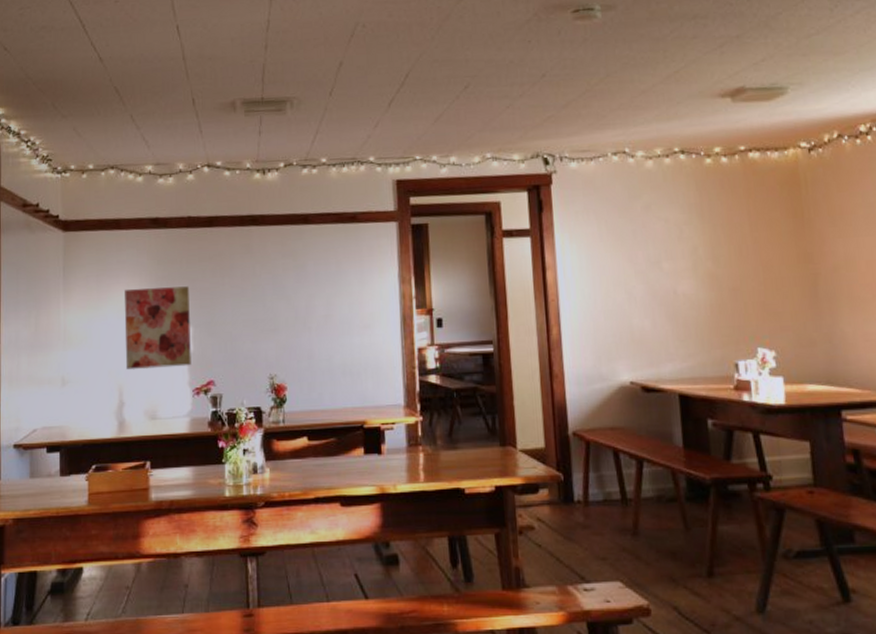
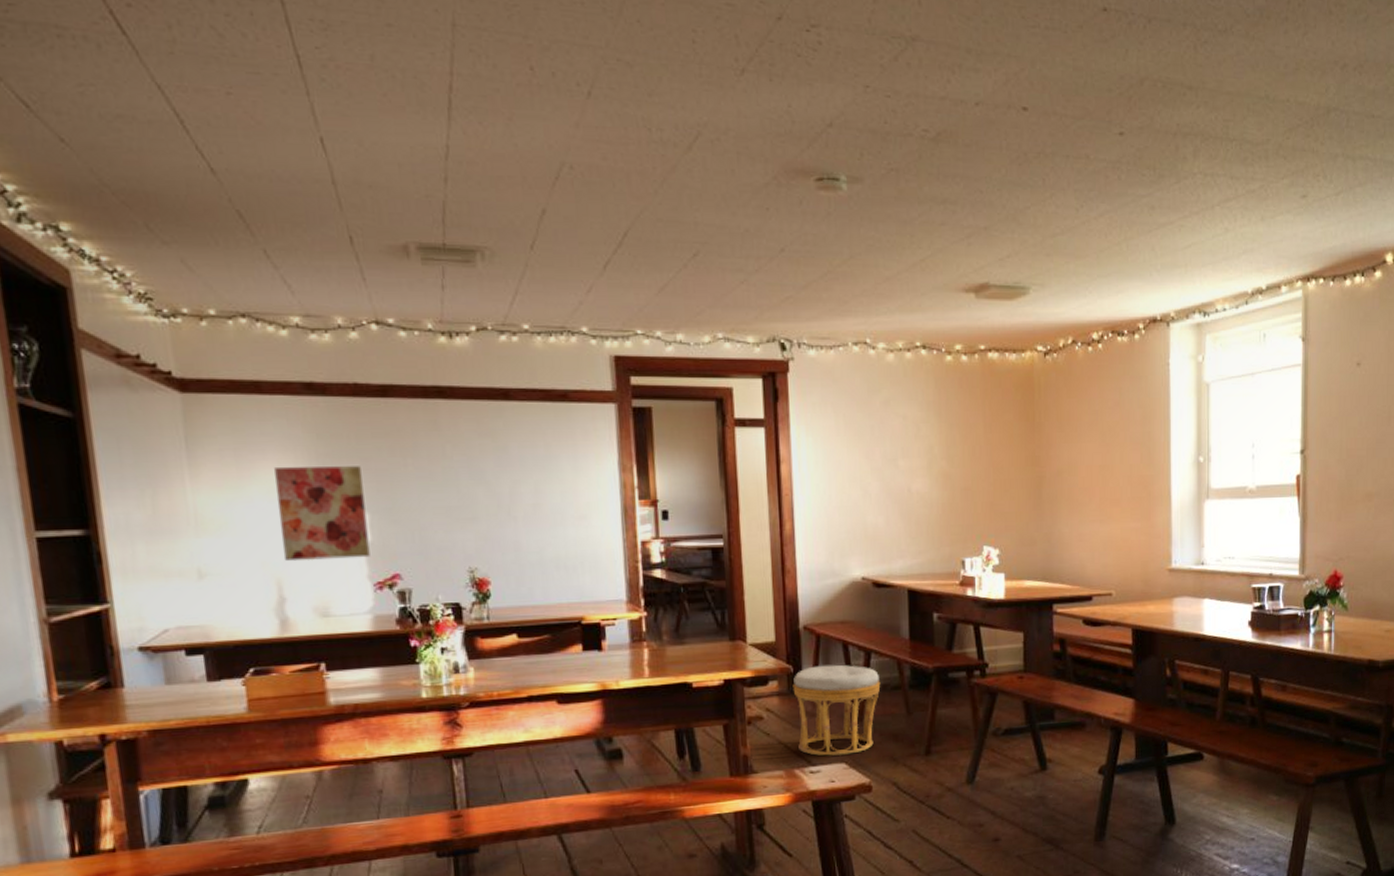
ottoman: none [563,473,655,574] -> present [792,664,881,757]

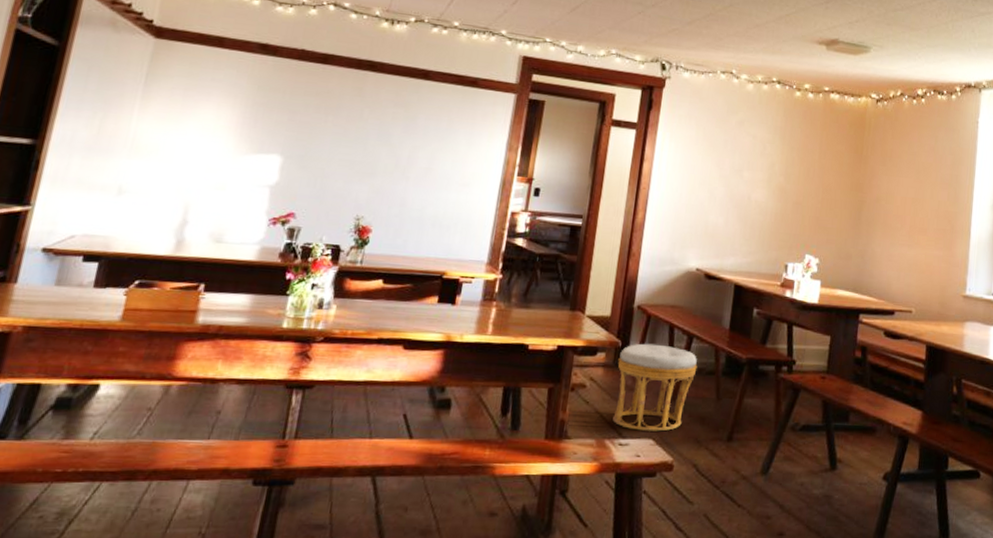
wall art: present [274,466,370,561] -> none [197,108,288,195]

